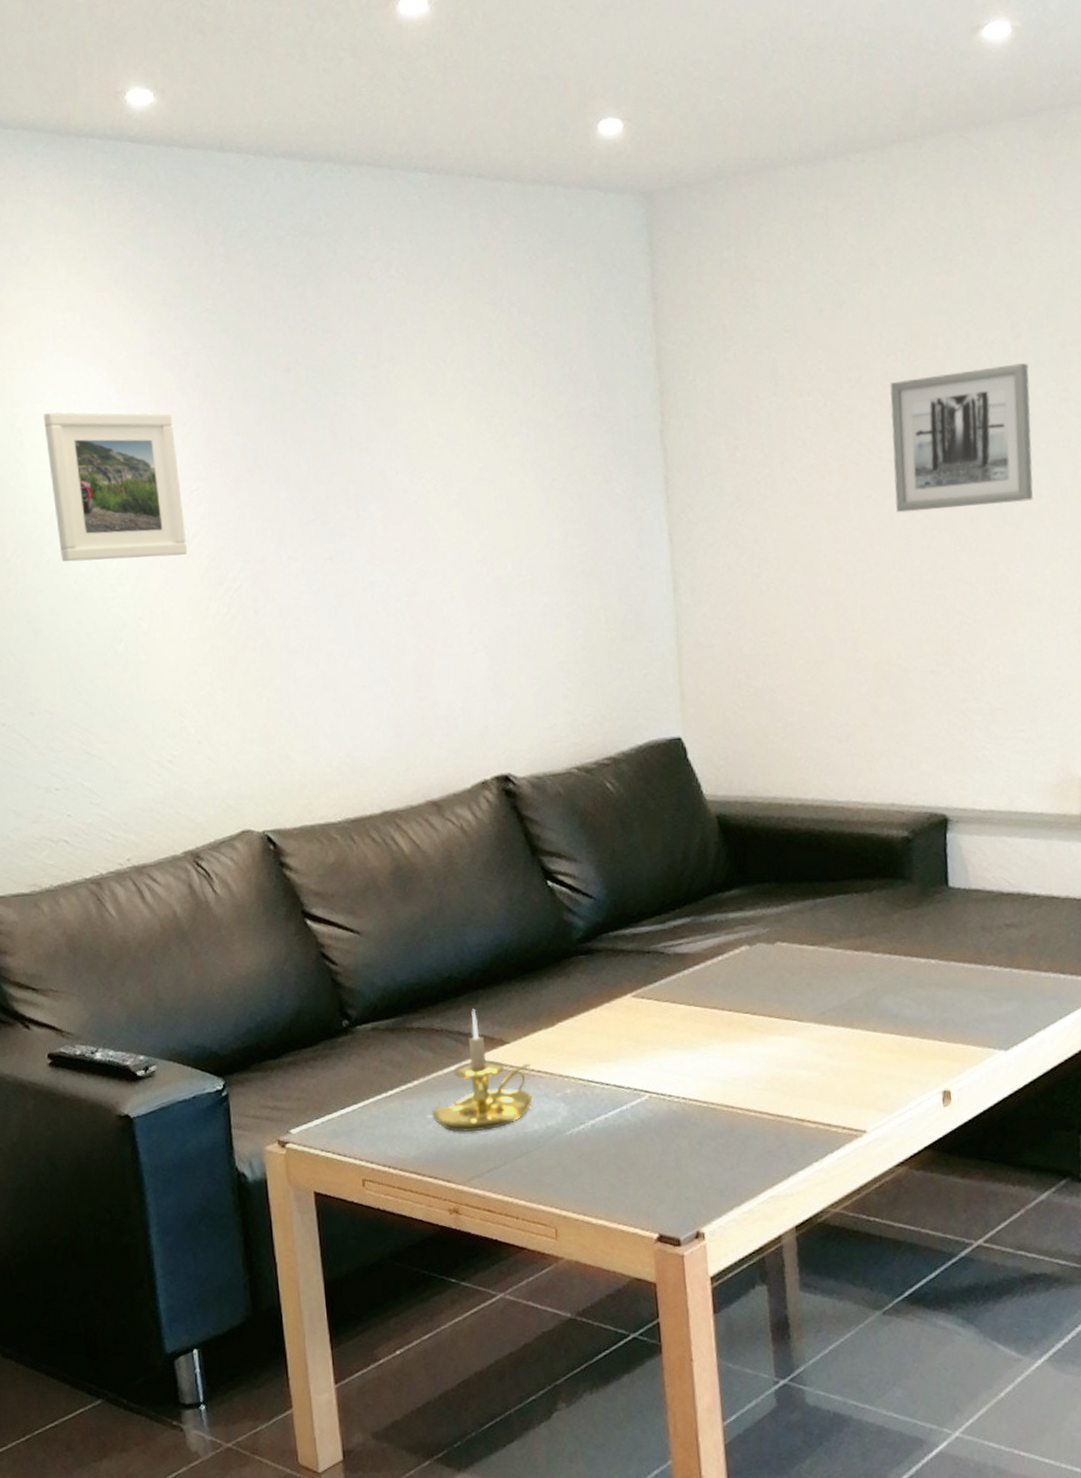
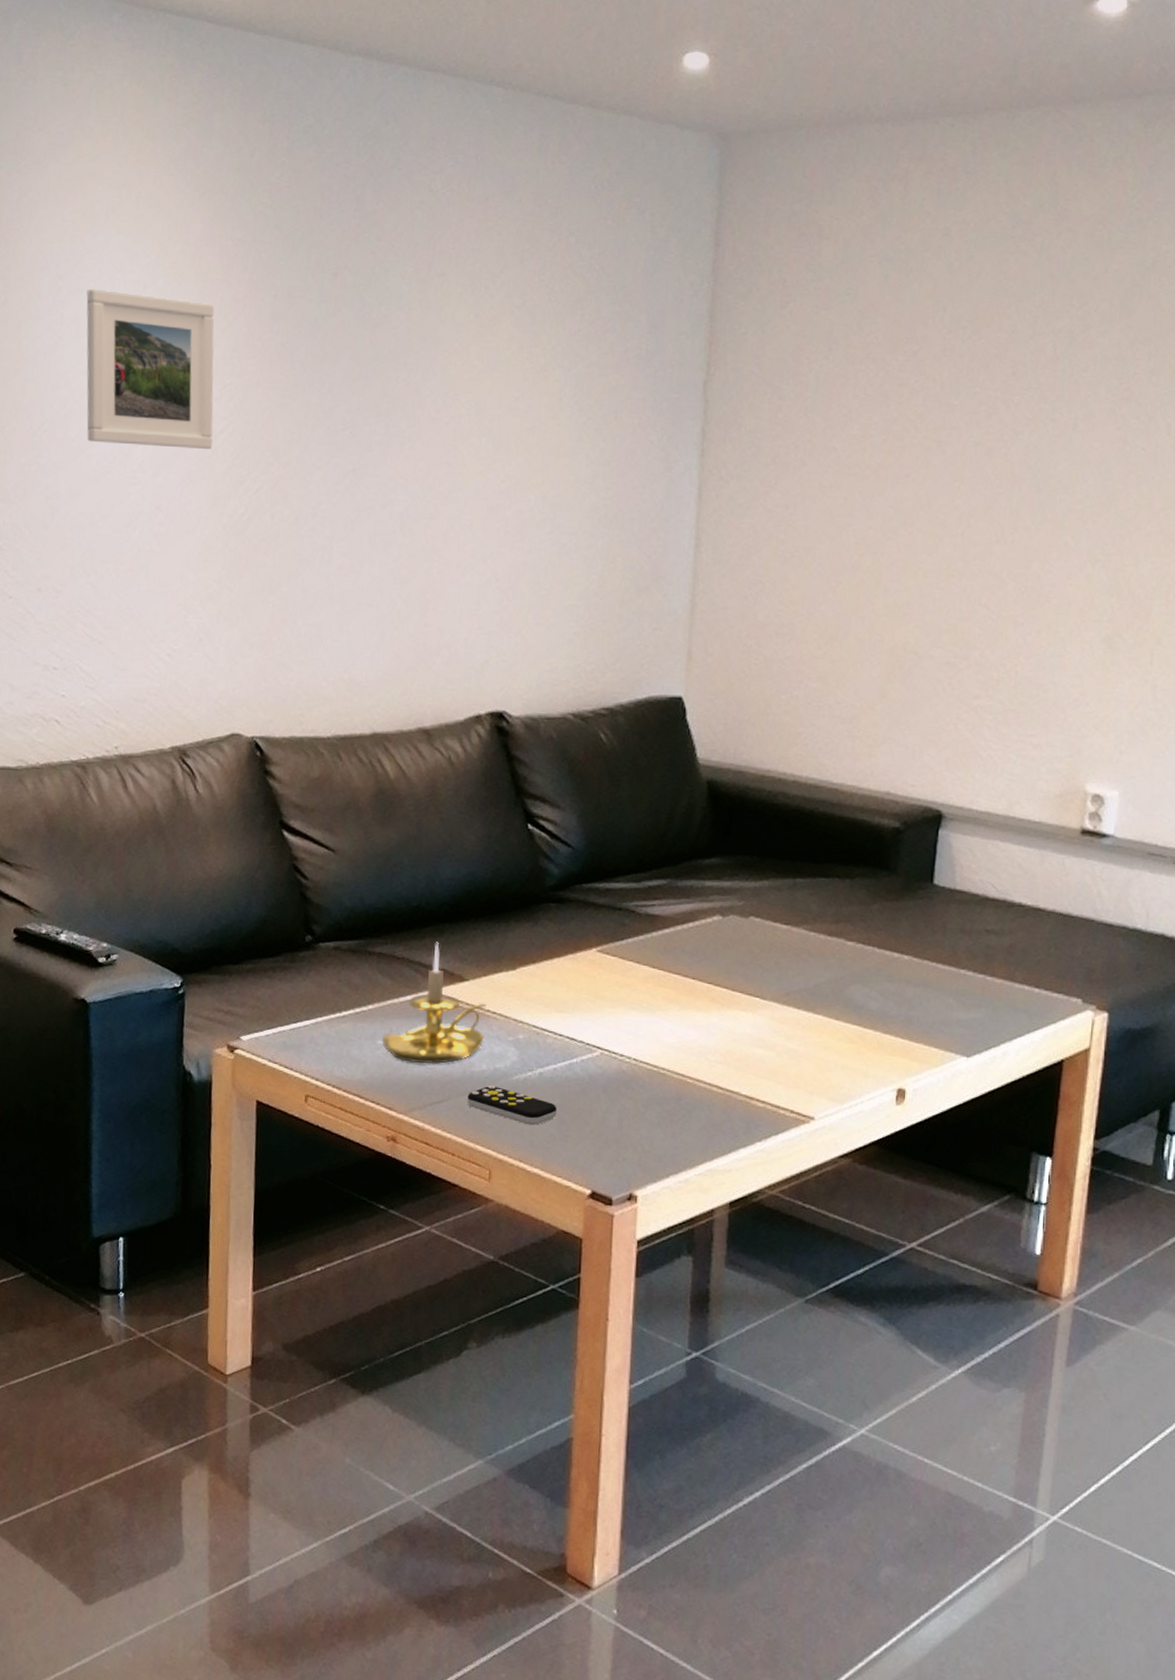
remote control: none [523,1143,615,1178] -> present [467,1085,557,1125]
wall art: present [889,363,1034,513] -> none [935,356,1094,501]

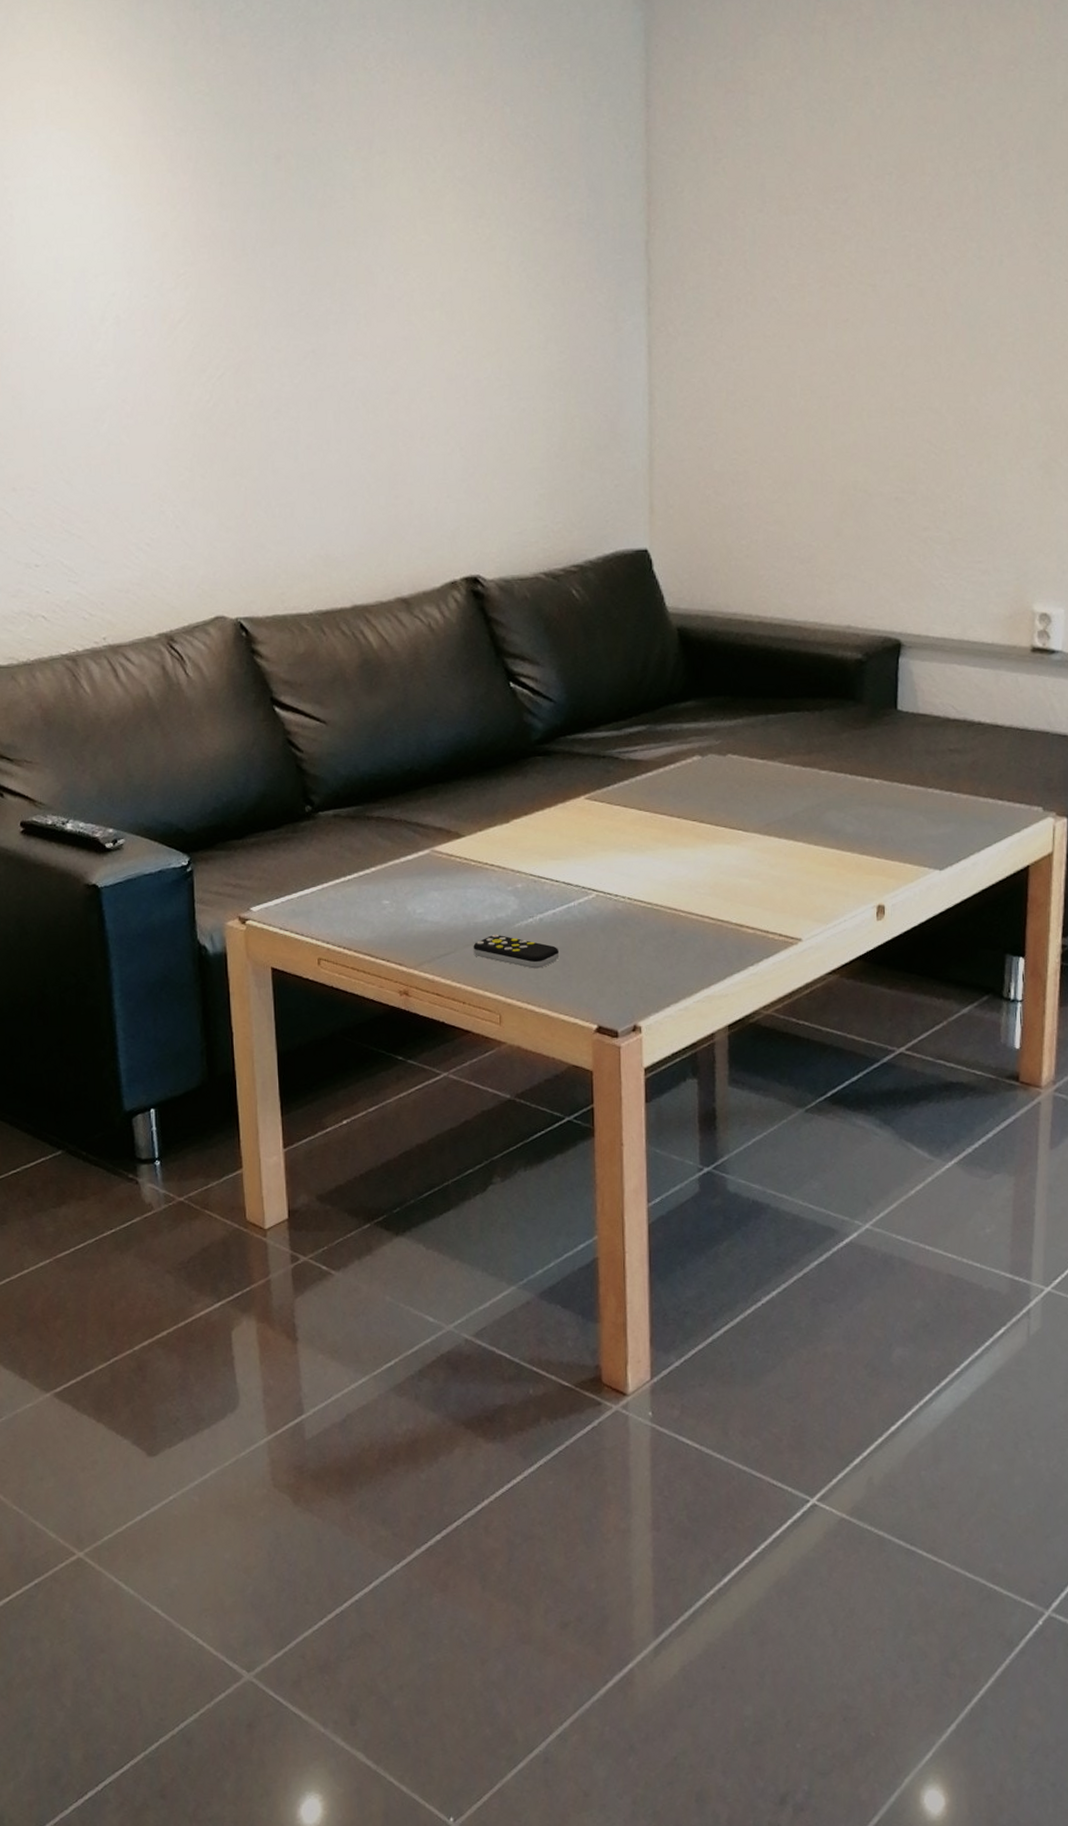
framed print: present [86,289,215,449] -> none [34,187,173,340]
candle holder: present [381,942,487,1065] -> none [386,802,485,920]

